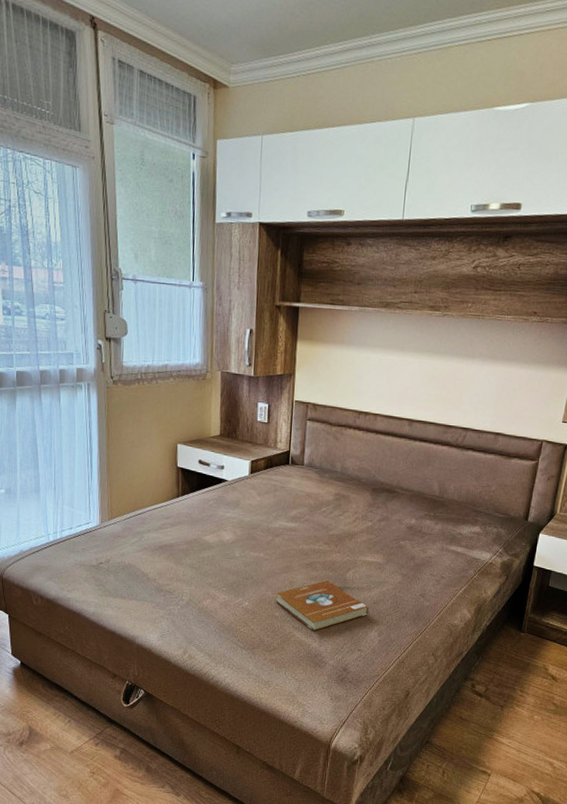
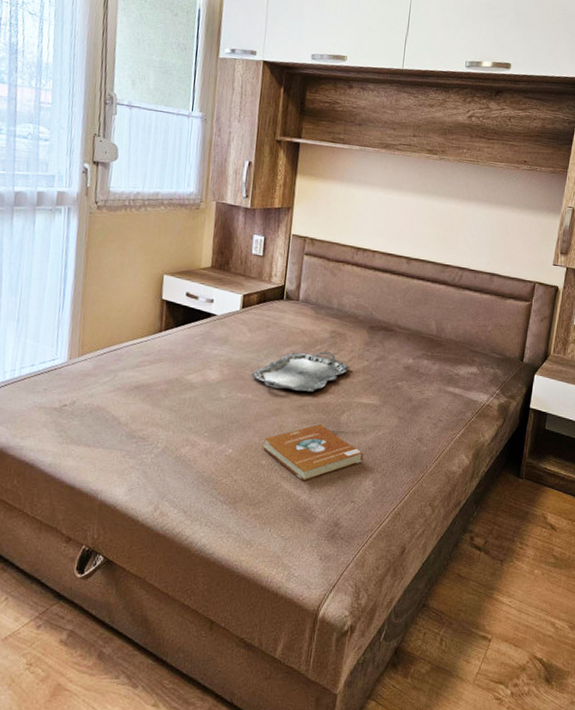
serving tray: none [262,513,354,551] -> present [251,351,349,392]

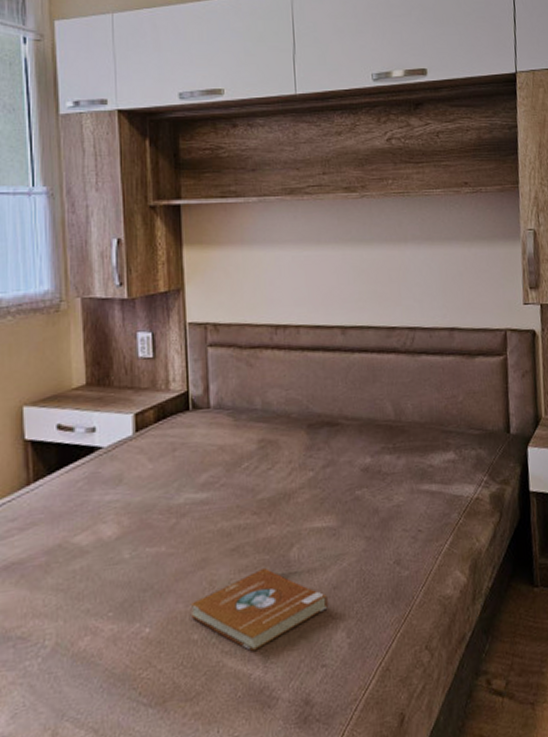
serving tray: present [251,351,349,392] -> none [161,468,290,533]

